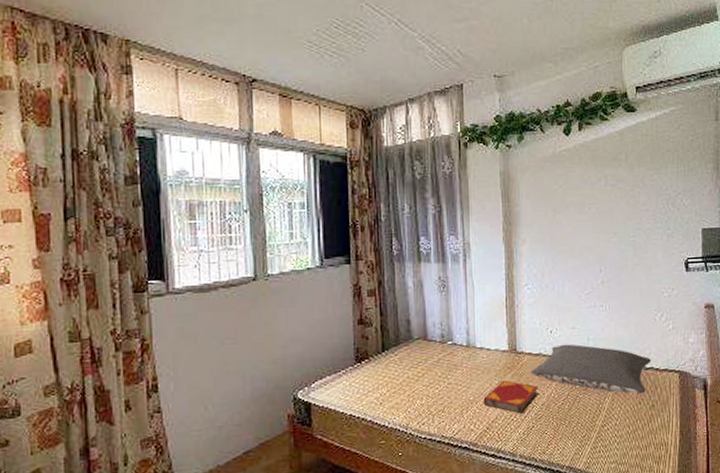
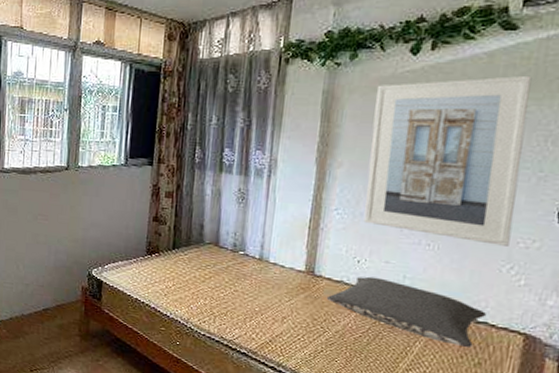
hardback book: present [483,380,538,414] -> none [269,299,334,336]
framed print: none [542,149,657,298] -> present [363,75,532,246]

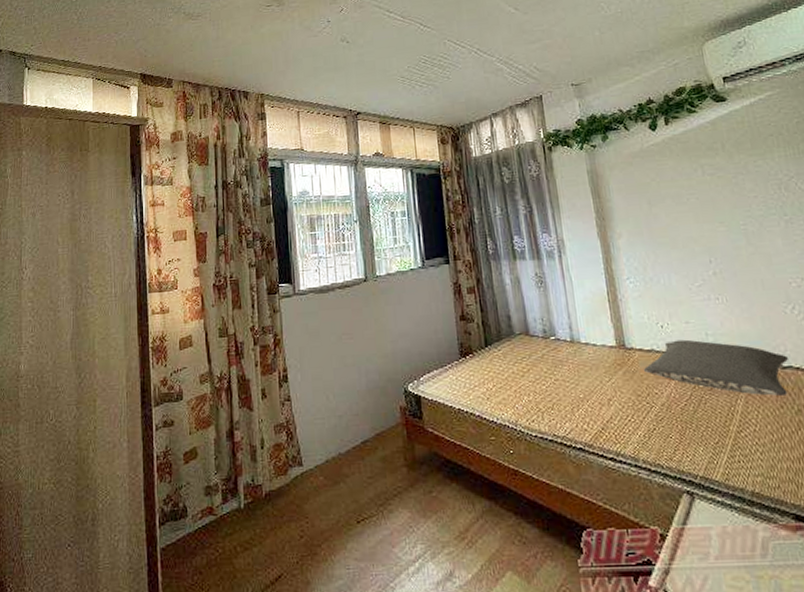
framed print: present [363,75,532,246] -> none [631,136,784,289]

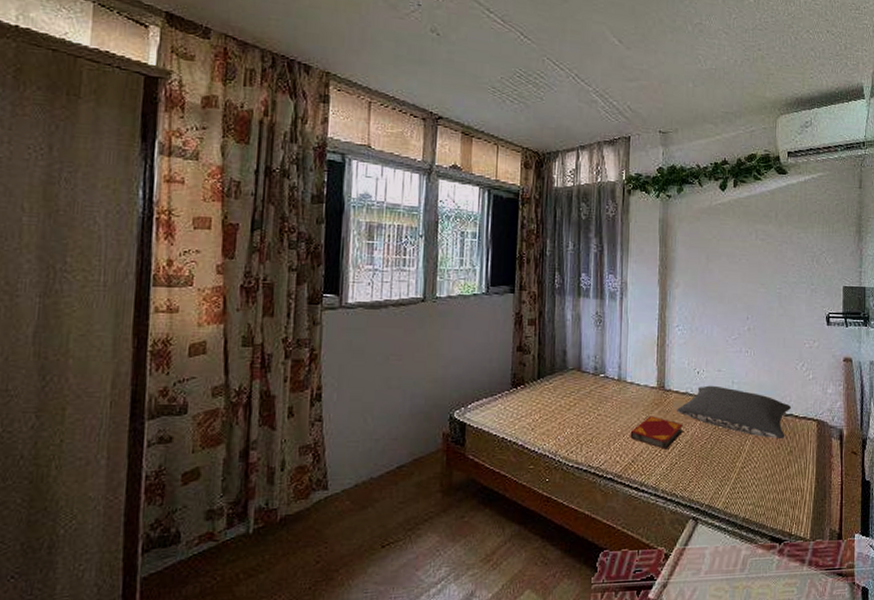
hardback book: none [594,378,656,415] -> present [630,416,683,450]

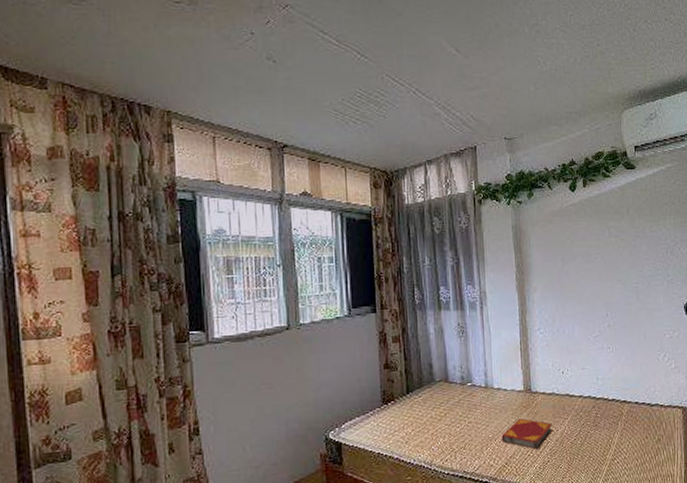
pillow: present [676,385,792,438] -> none [544,383,657,429]

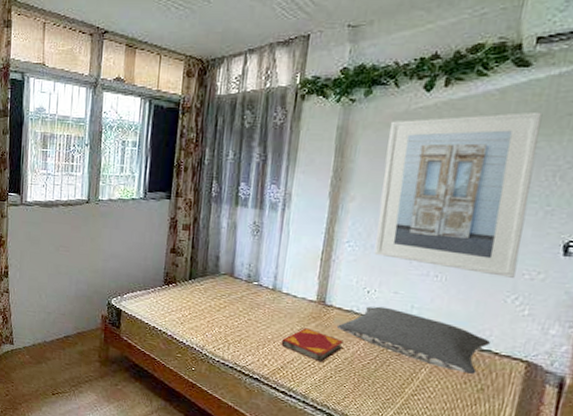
pillow: none [544,383,657,429] -> present [336,306,491,374]
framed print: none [551,203,660,340] -> present [374,111,543,278]

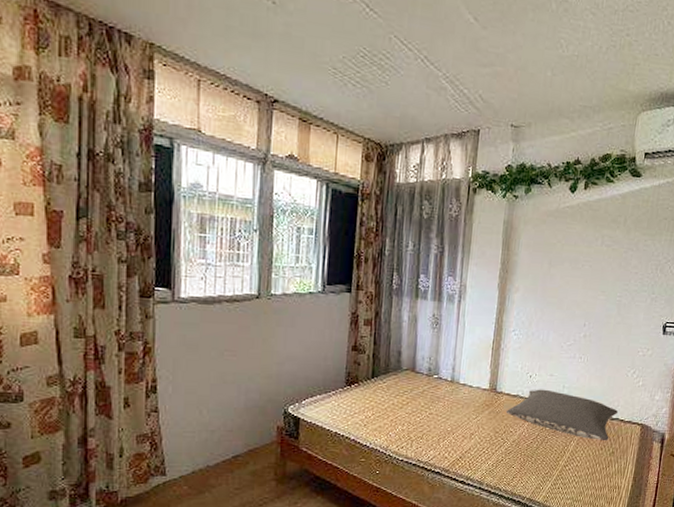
hardback book: present [281,328,343,363] -> none [459,416,512,448]
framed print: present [374,111,543,278] -> none [534,215,649,355]

